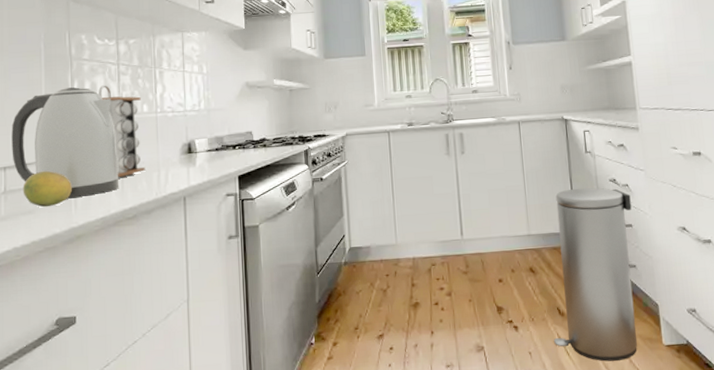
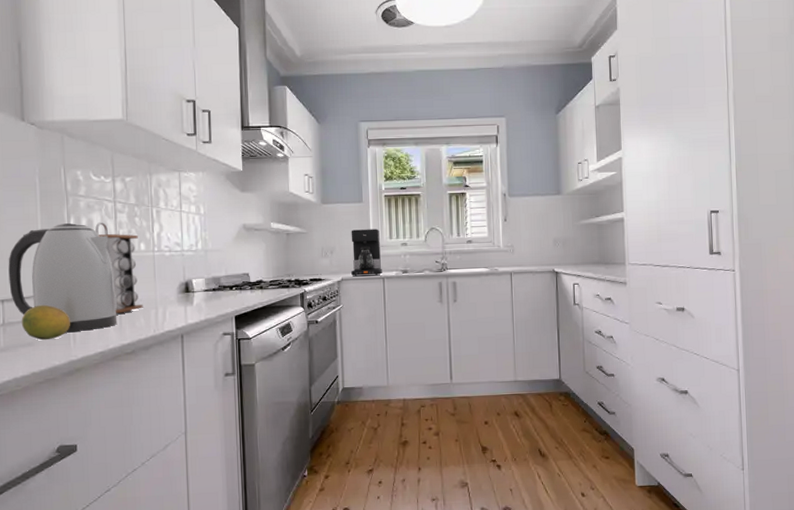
coffee maker: none [354,82,387,131] -> present [351,229,382,277]
pedal bin: present [553,187,637,362] -> none [533,338,615,499]

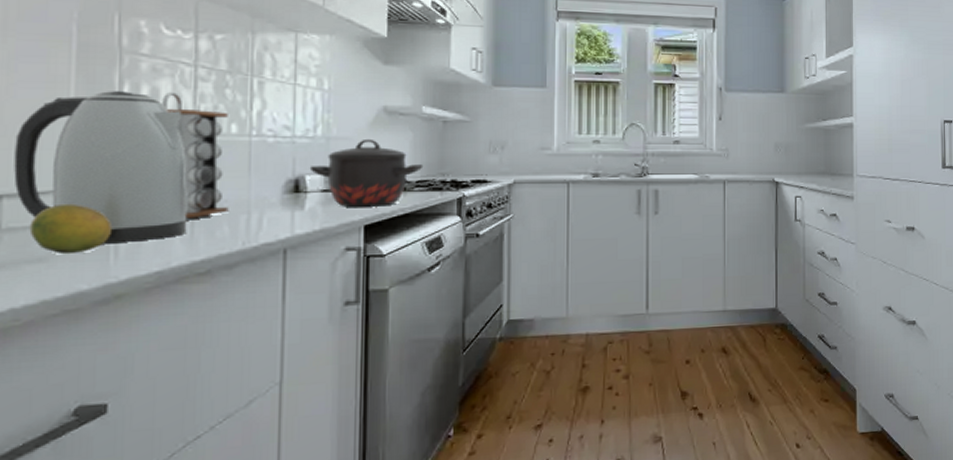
cooking pot: none [194,250,274,302] -> present [309,138,424,207]
coffee maker: present [351,229,382,277] -> none [527,120,567,179]

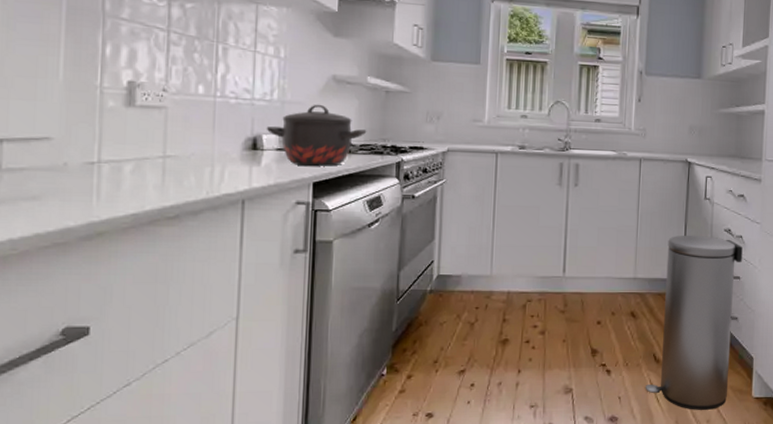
kettle: present [13,91,188,244] -> none [12,50,160,187]
fruit: present [29,203,111,255] -> none [25,149,94,195]
spice rack: present [162,92,229,220] -> none [139,54,196,170]
pedal bin: none [741,260,838,452] -> present [645,235,743,410]

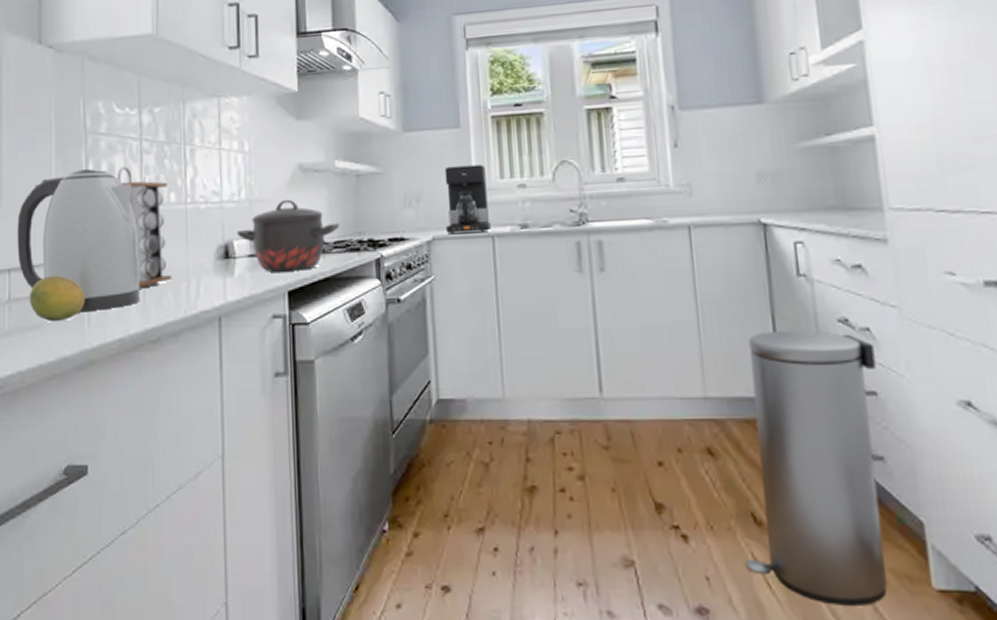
kettle: none [12,50,160,187] -> present [17,169,140,312]
fruit: none [25,149,94,195] -> present [29,275,85,323]
spice rack: none [139,54,196,170] -> present [117,166,172,289]
coffee maker: none [459,94,497,150] -> present [444,164,491,235]

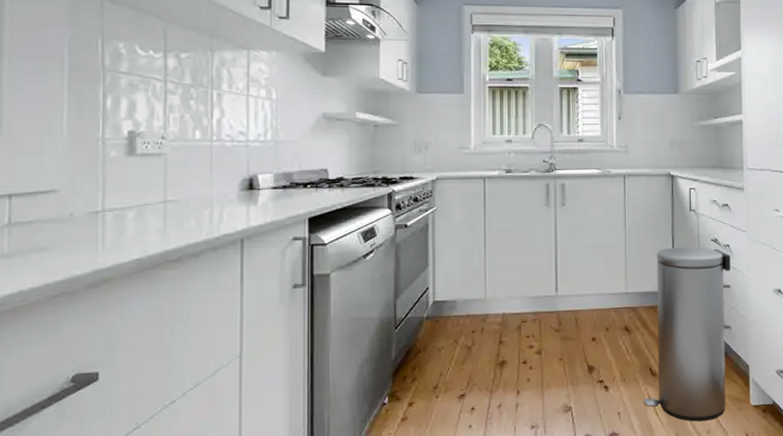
kettle: present [17,169,140,312] -> none [20,104,161,236]
fruit: present [29,275,85,323] -> none [33,201,99,245]
spice rack: present [117,166,172,289] -> none [138,104,195,215]
cooking pot: present [236,199,340,272] -> none [261,141,358,202]
coffee maker: present [444,164,491,235] -> none [448,123,483,176]

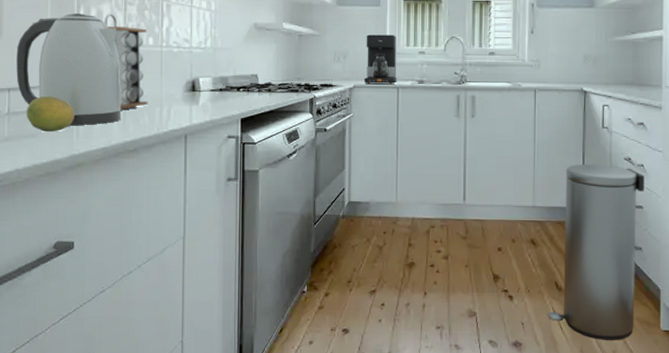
kettle: none [20,104,161,236] -> present [16,13,121,126]
fruit: none [33,201,99,245] -> present [26,95,74,133]
spice rack: none [138,104,195,215] -> present [104,14,148,110]
coffee maker: none [448,123,483,176] -> present [364,34,397,85]

